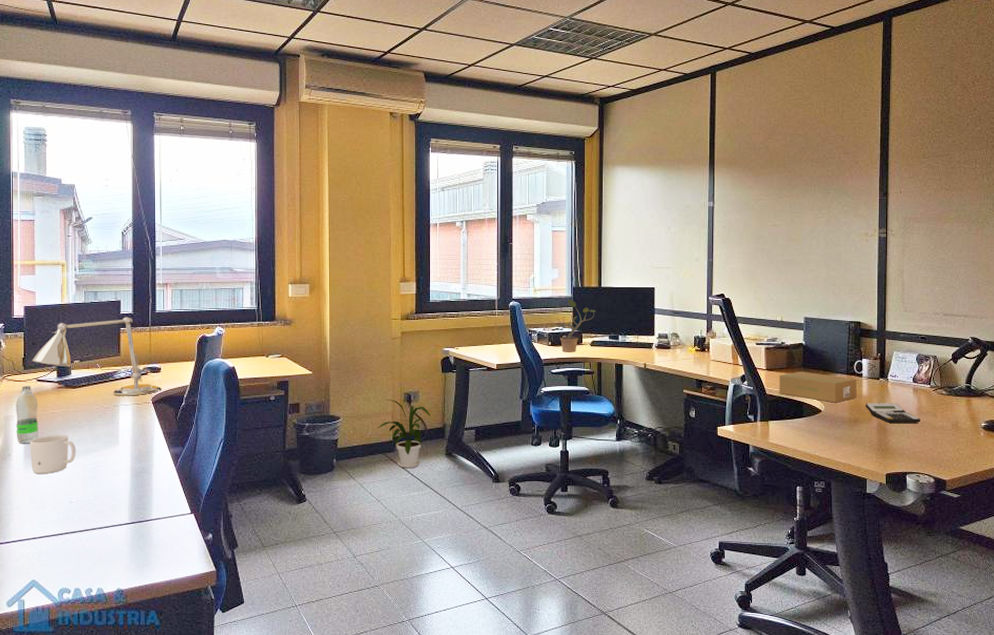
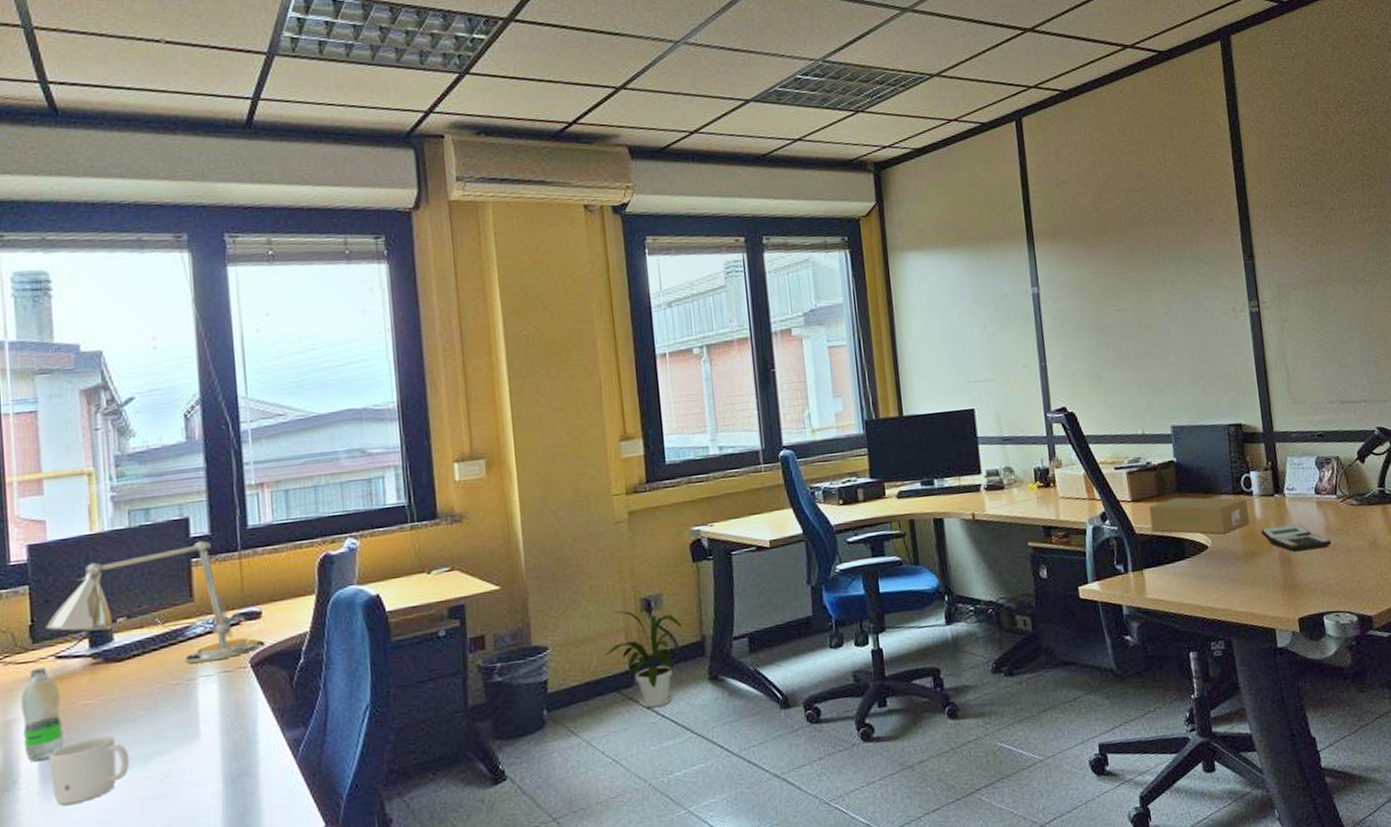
potted plant: present [552,299,596,352] -> none [841,437,900,512]

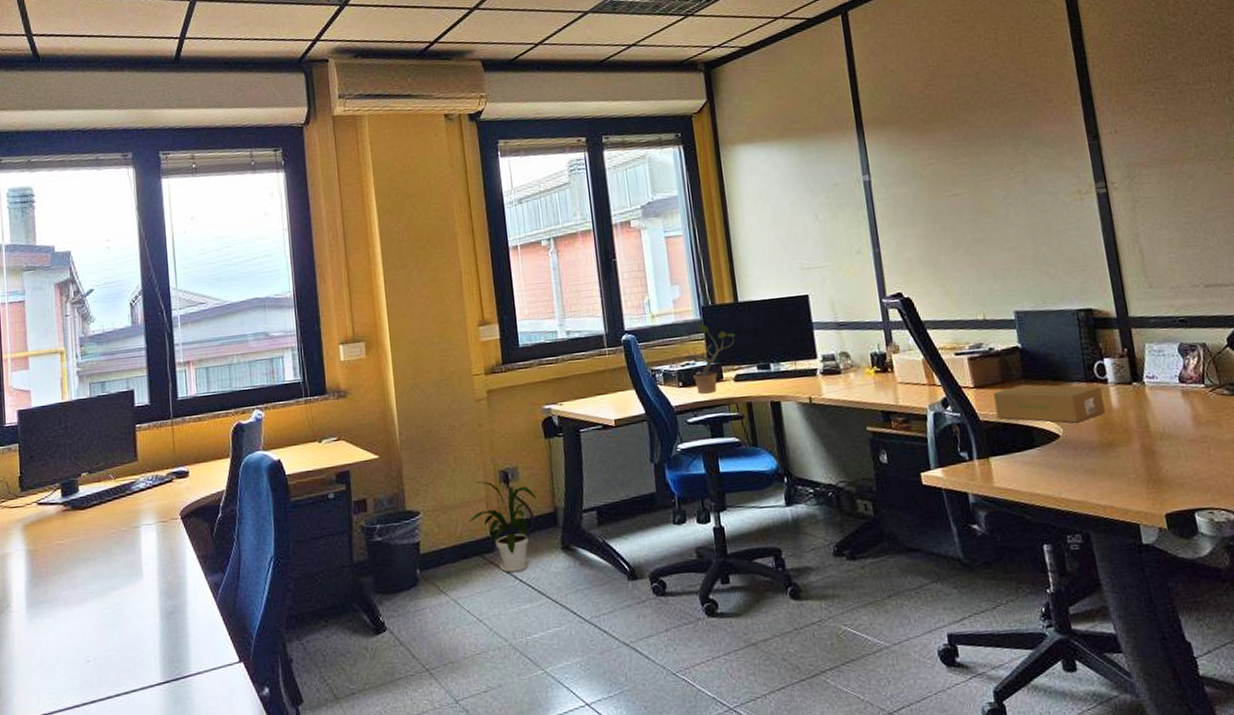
bottle: present [21,667,64,762] -> none [13,512,43,590]
desk lamp: present [45,540,265,665] -> none [30,409,191,514]
mug: present [48,736,130,805] -> none [32,572,91,627]
potted plant: none [841,437,900,512] -> present [680,322,736,394]
calculator: present [1261,523,1331,551] -> none [1118,413,1201,443]

